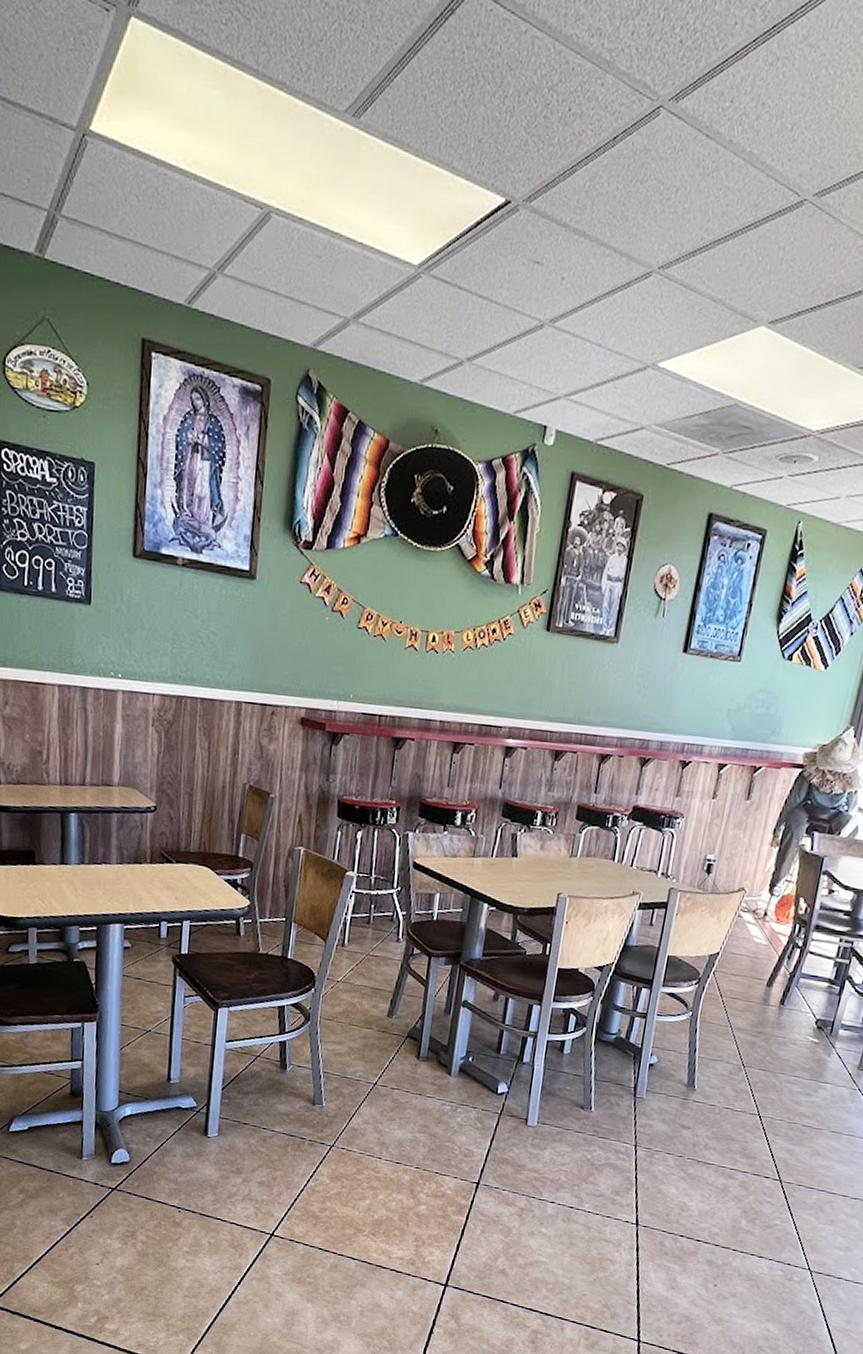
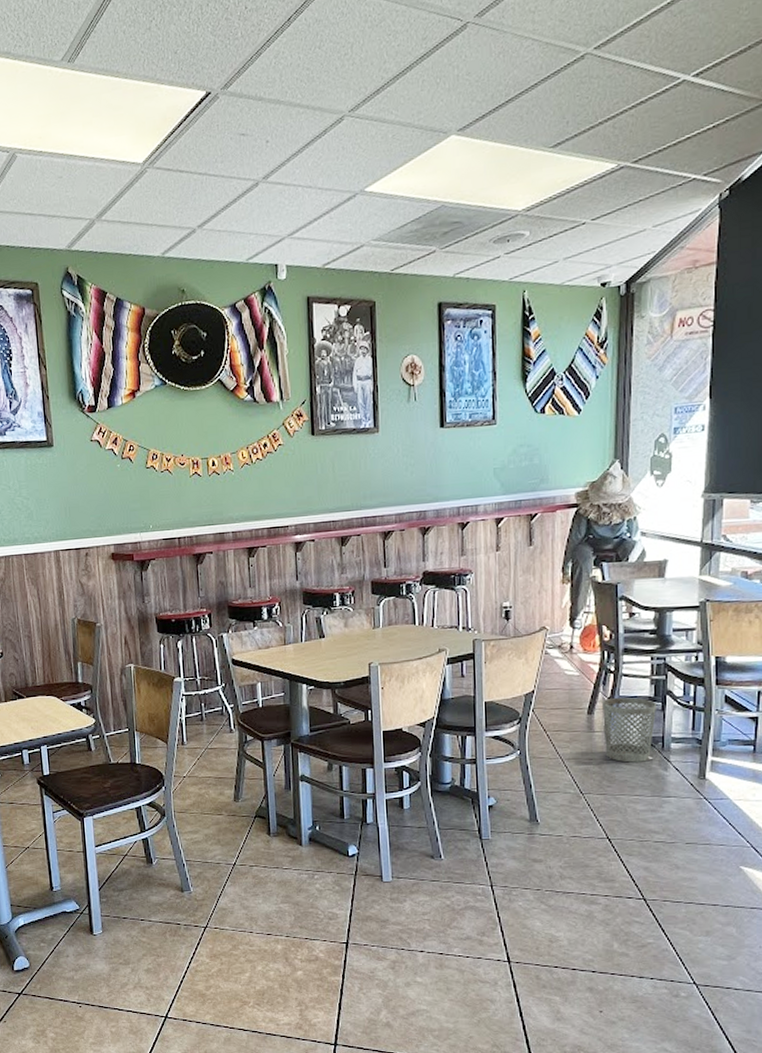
wastebasket: none [775,973,834,1044] -> present [603,697,656,763]

